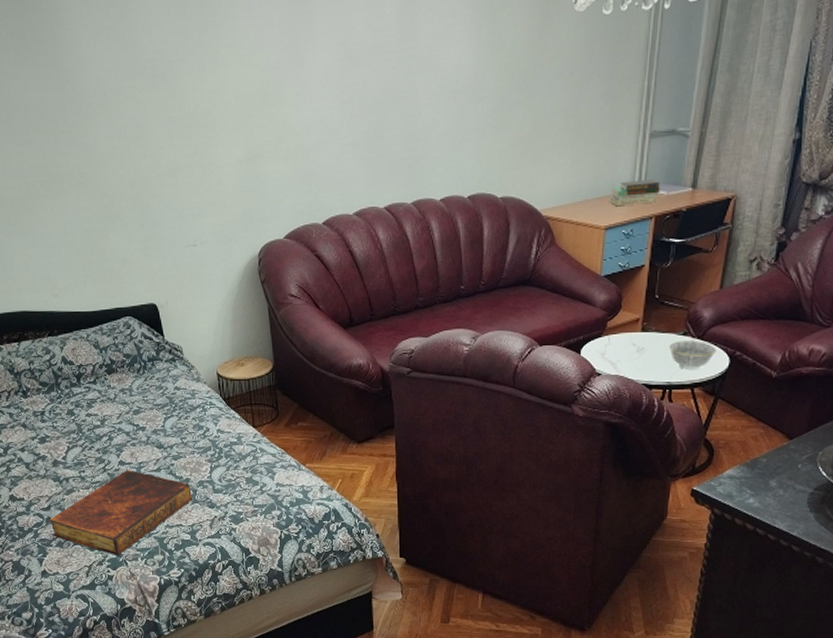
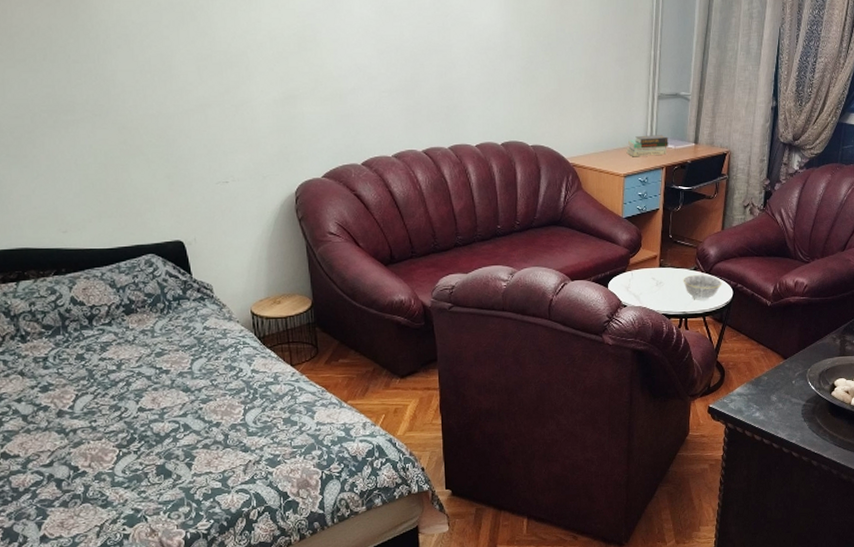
book: present [48,470,192,556] -> none [50,416,223,512]

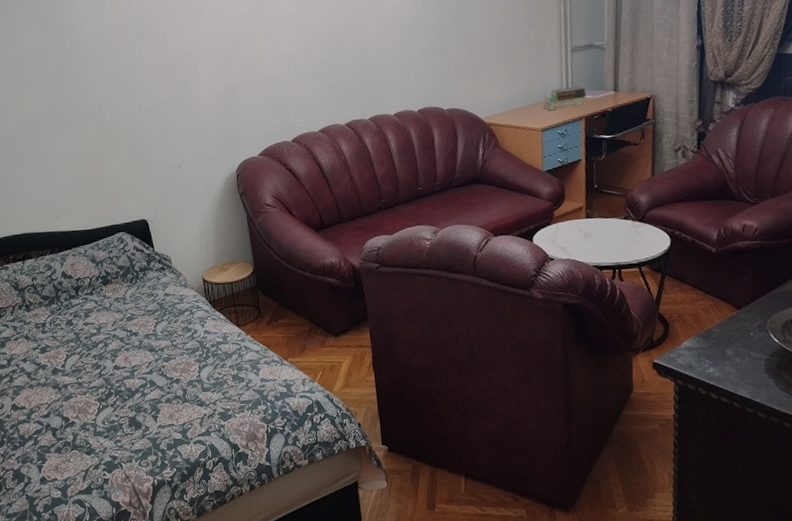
bowl: present [683,275,722,301] -> none [613,223,657,251]

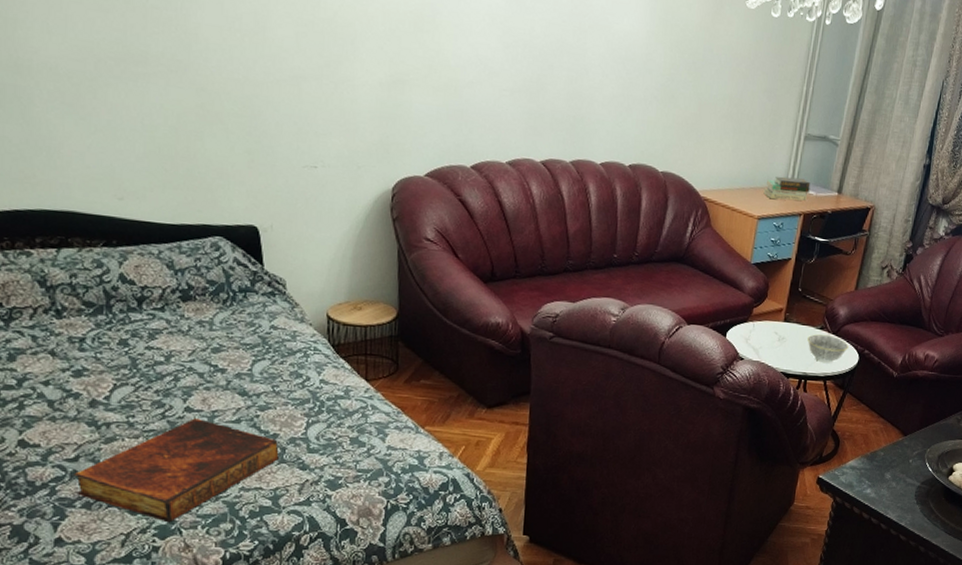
book: none [48,374,183,459] -> present [73,418,279,523]
bowl: none [613,223,657,251] -> present [807,334,849,364]

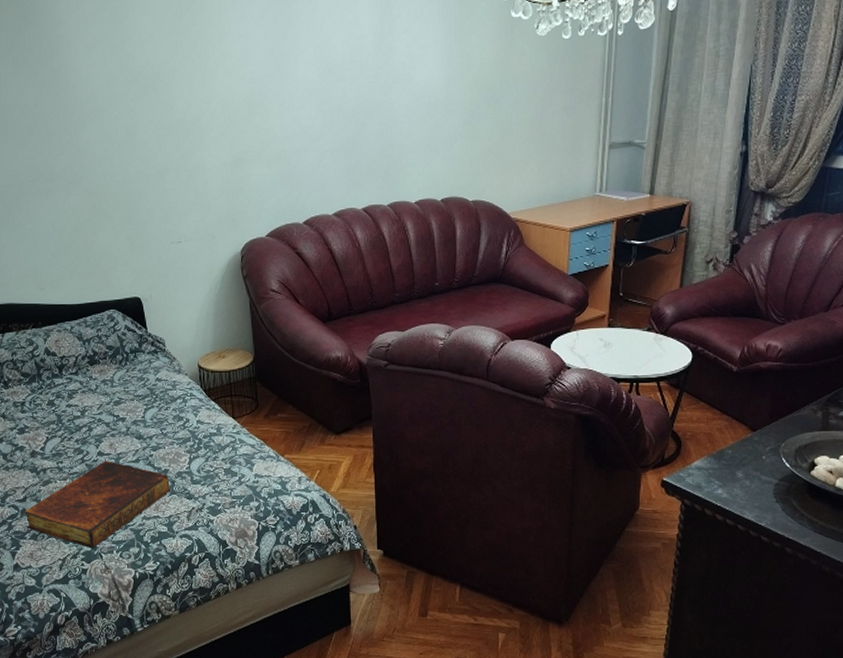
books: present [763,176,811,201] -> none [573,185,620,211]
bowl: present [807,334,849,364] -> none [635,336,680,365]

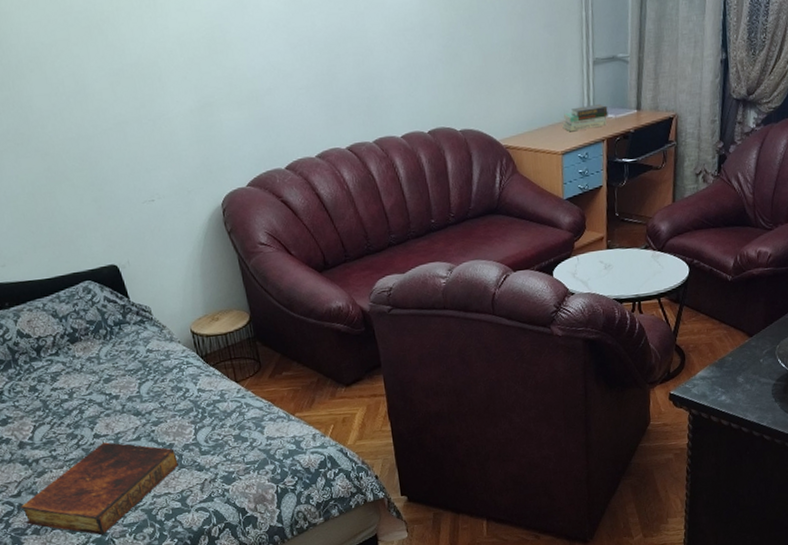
books: none [573,185,620,211] -> present [562,103,608,132]

